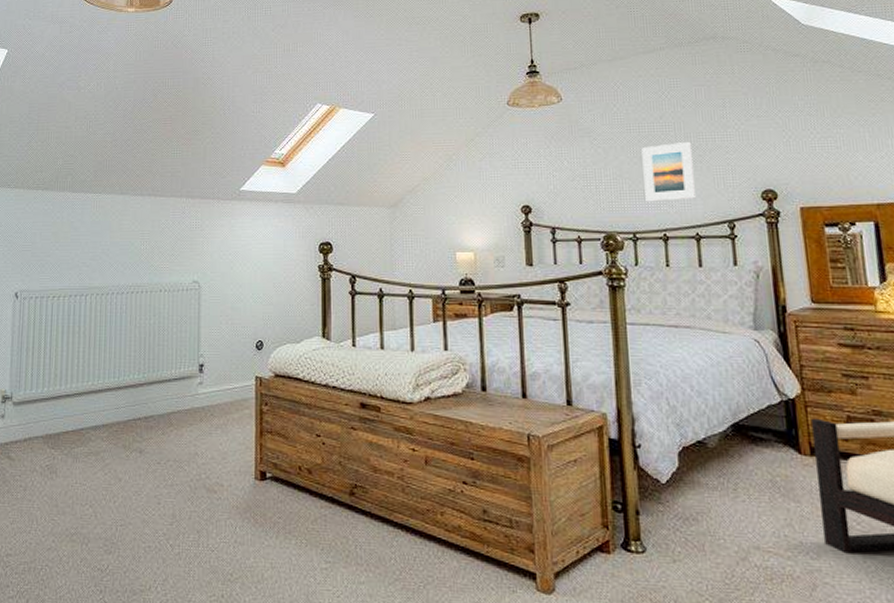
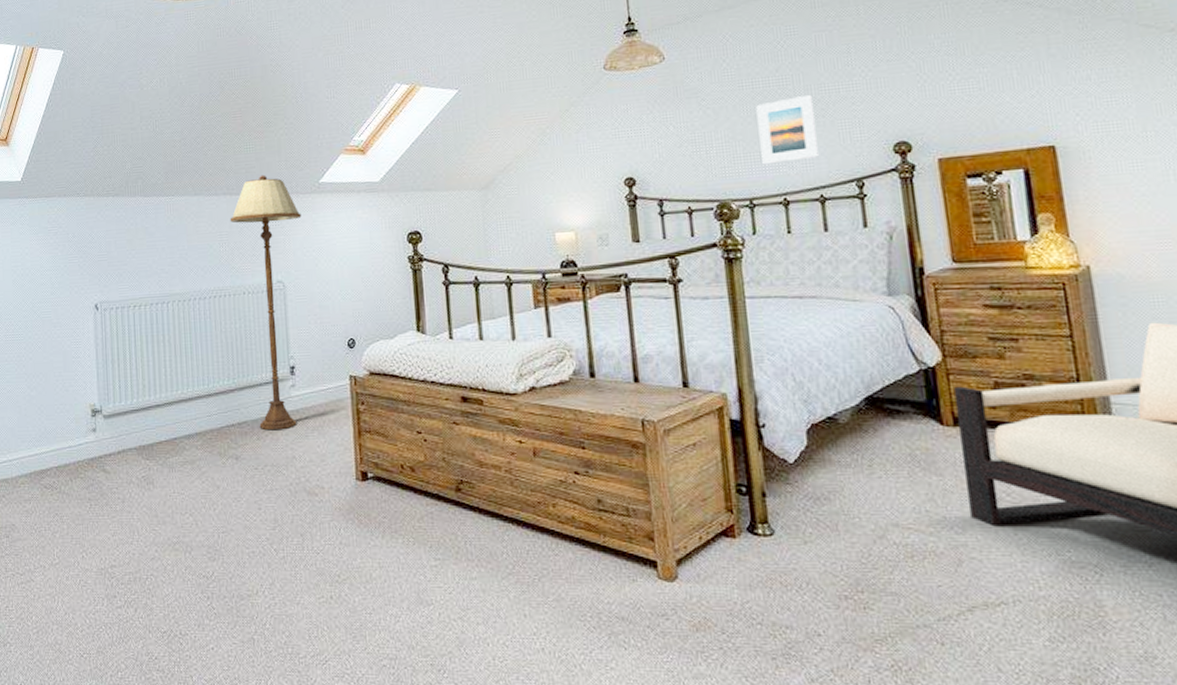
floor lamp: none [152,179,221,426] -> present [230,174,302,431]

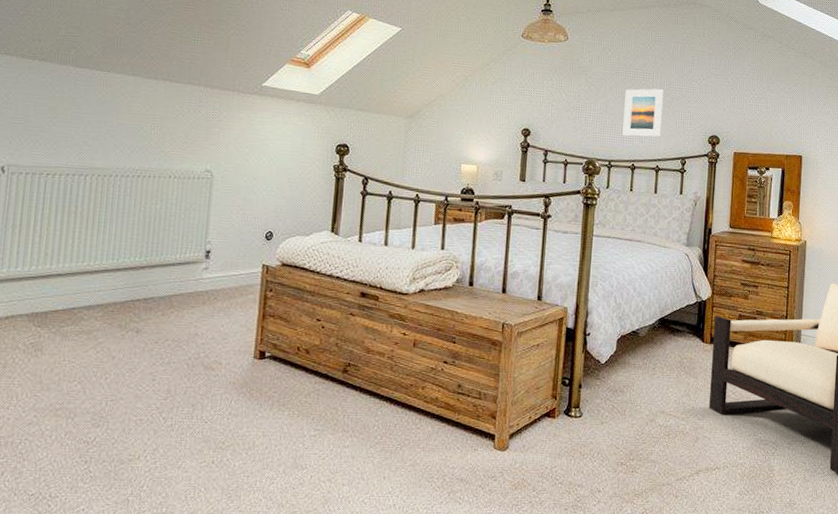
floor lamp: present [230,174,302,431] -> none [166,68,240,308]

